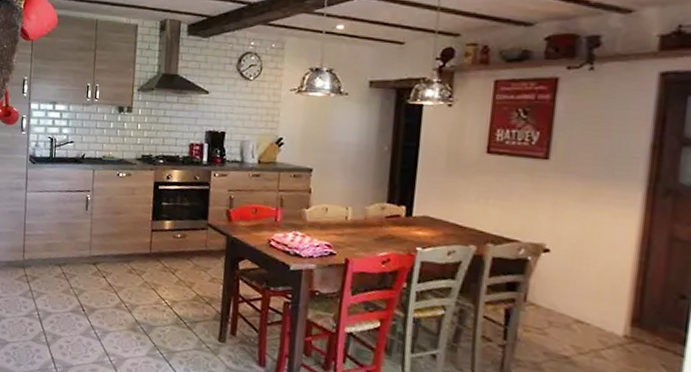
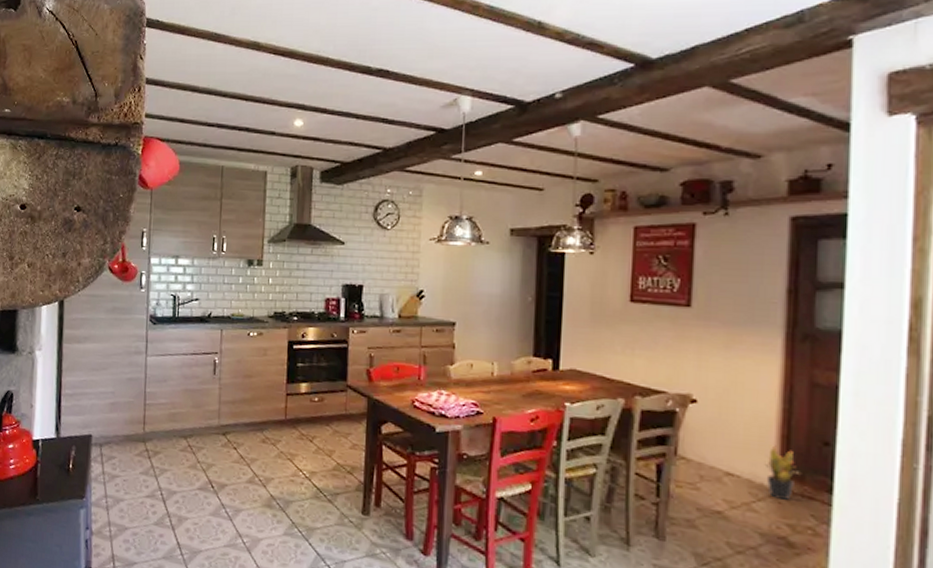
potted plant: none [616,296,651,349] -> present [764,445,798,500]

